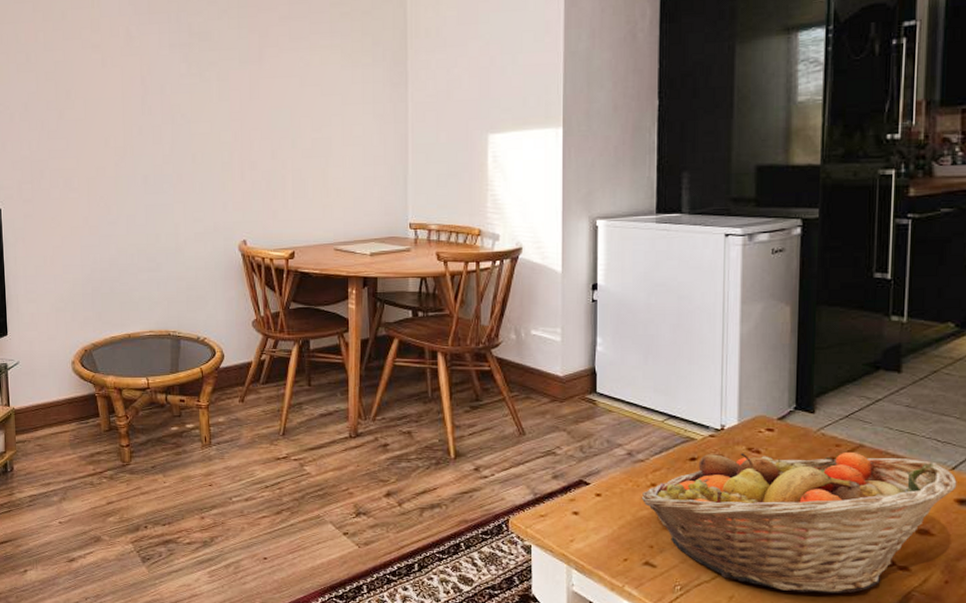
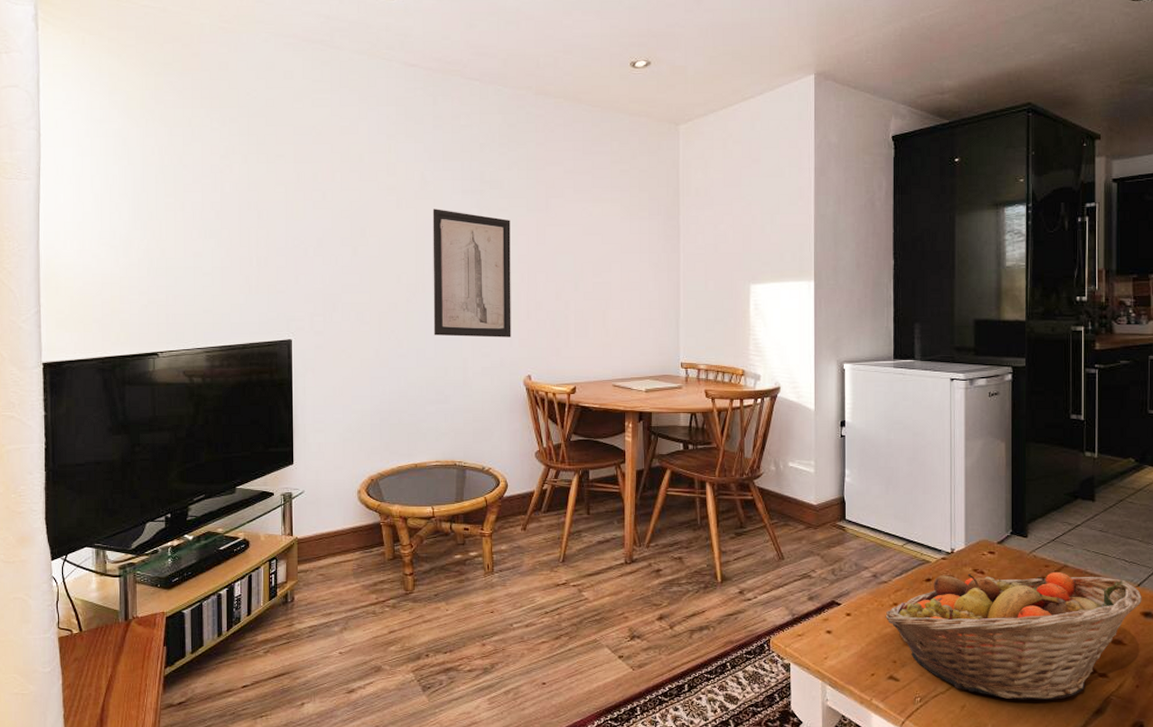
wall art: none [139,65,225,201] -> present [432,209,511,338]

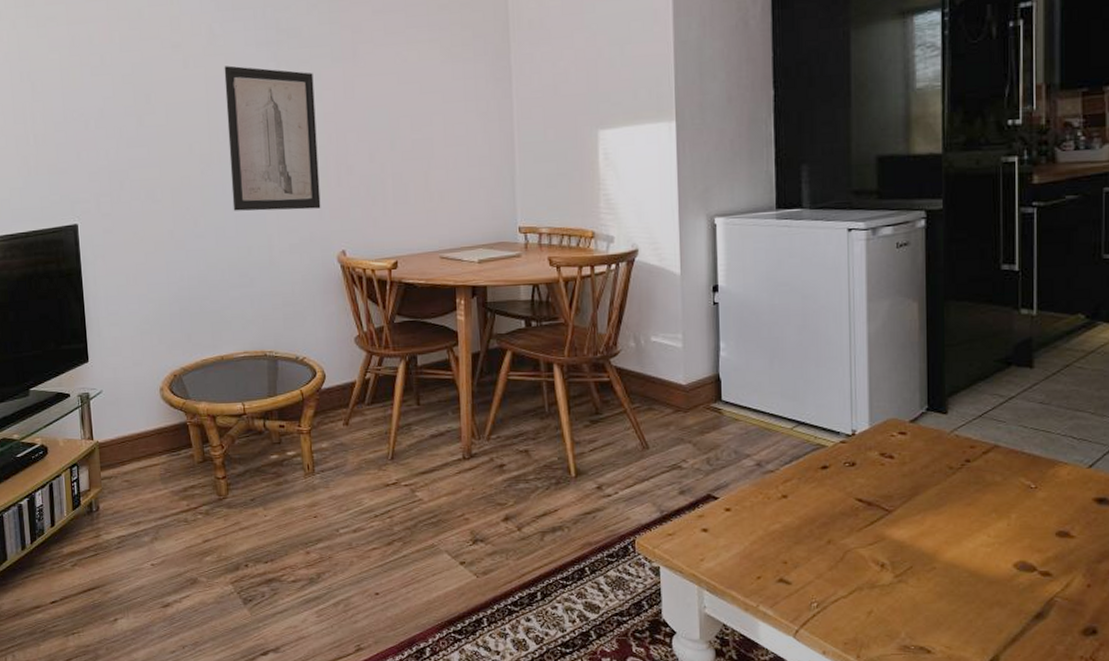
fruit basket: present [885,571,1142,700] -> none [772,453,1095,604]

